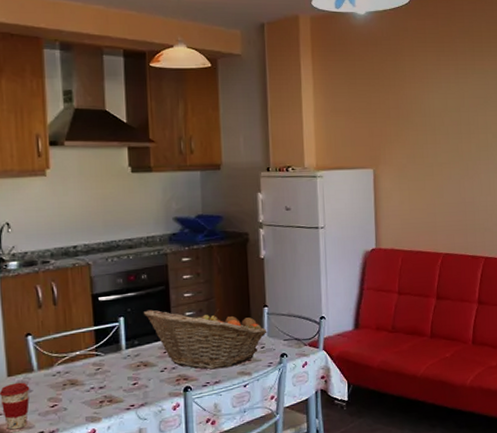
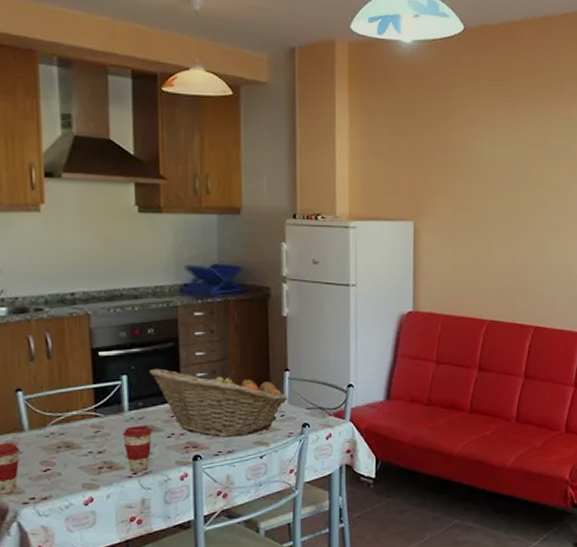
coffee cup: none [120,362,147,404] -> present [122,425,152,472]

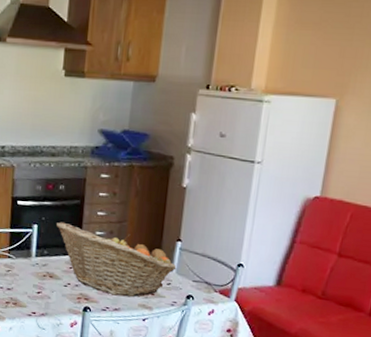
coffee cup: present [122,425,152,472] -> none [27,270,52,313]

